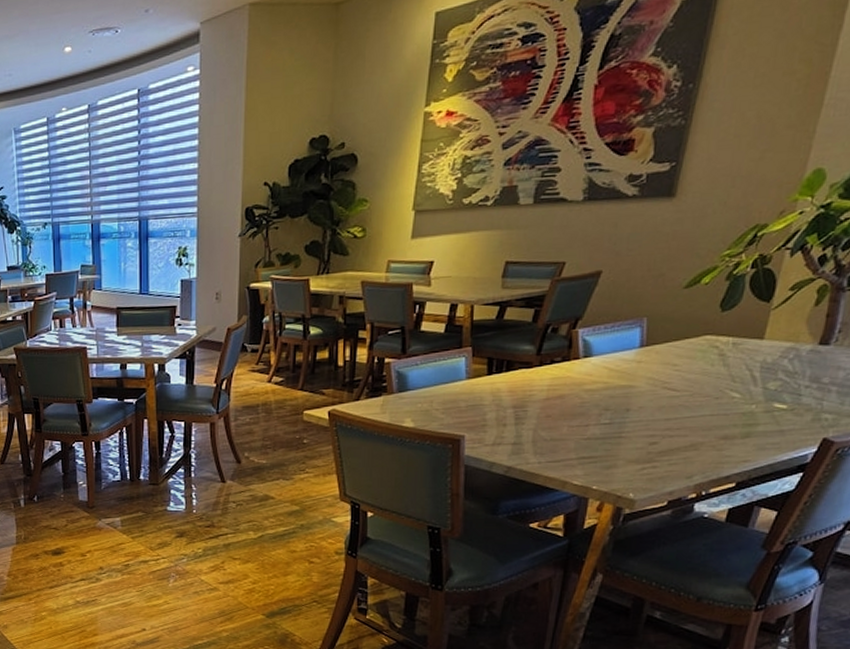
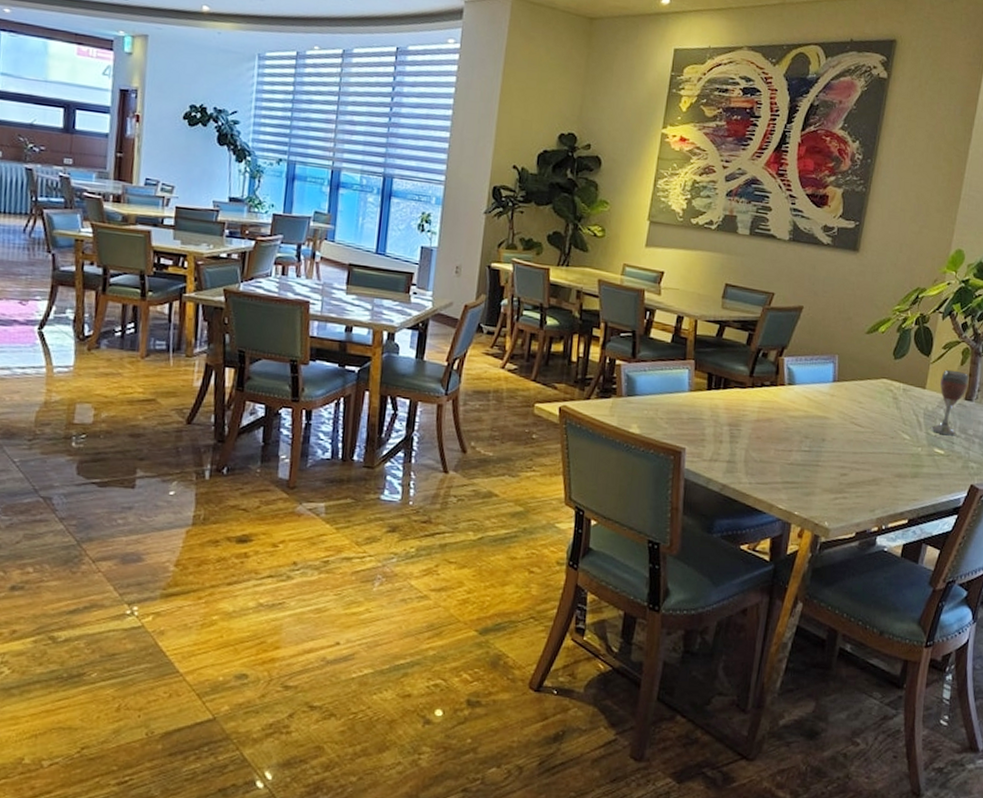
cup: none [768,312,827,388] -> present [930,369,969,436]

